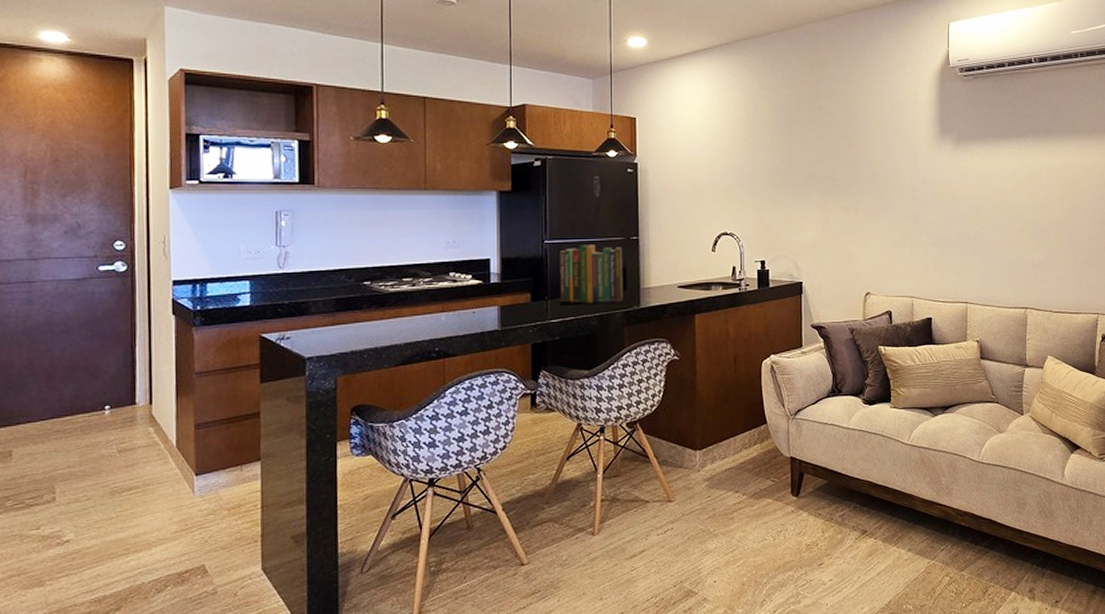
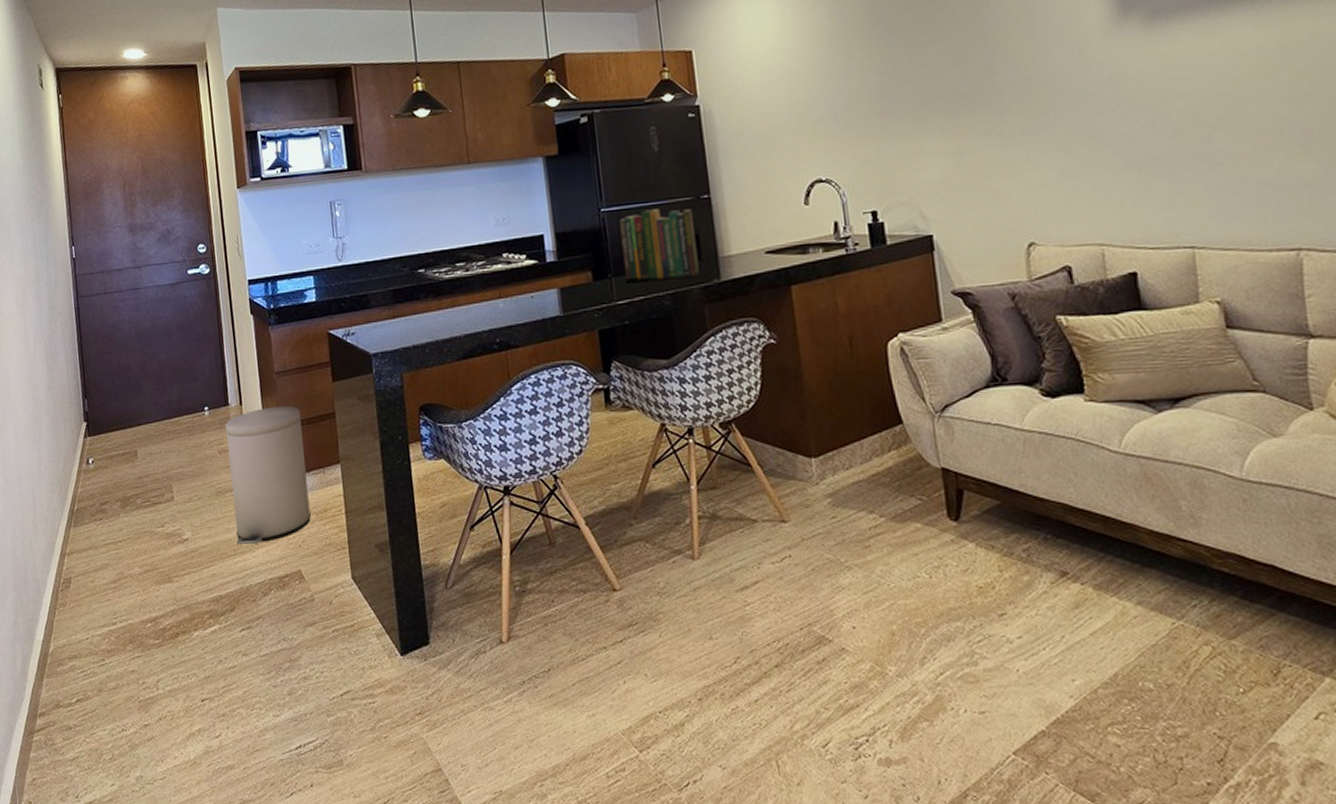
pedal bin: none [129,405,222,545] -> present [225,405,311,546]

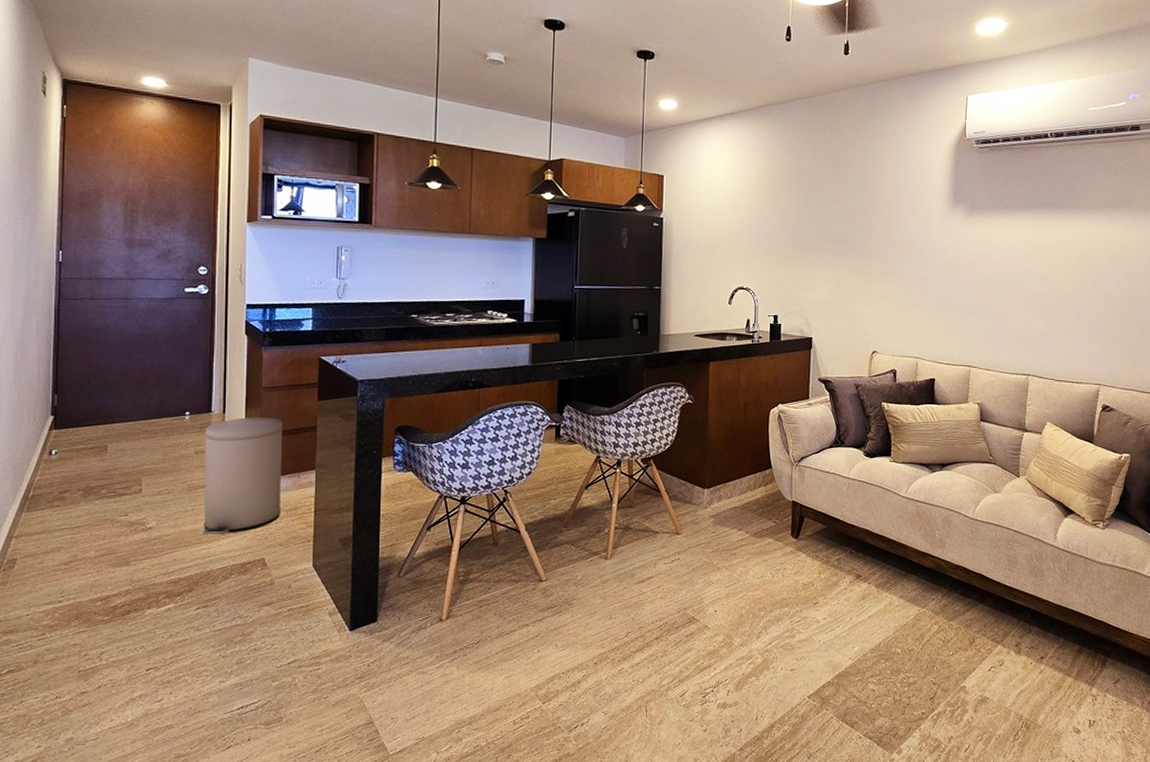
books: present [618,209,699,284] -> none [586,291,646,348]

